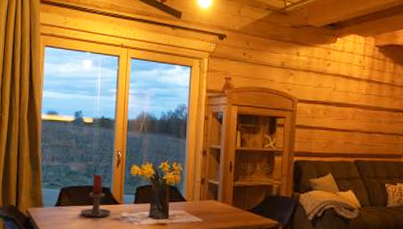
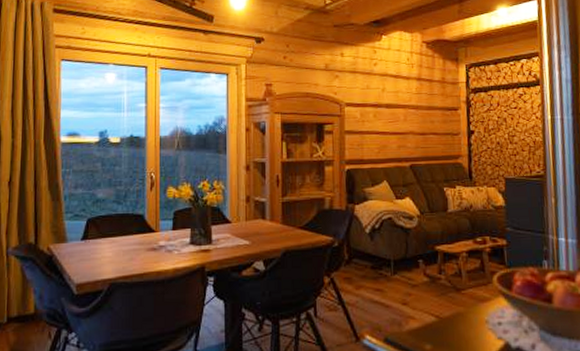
candle holder: present [80,174,111,218] -> none [111,200,146,250]

